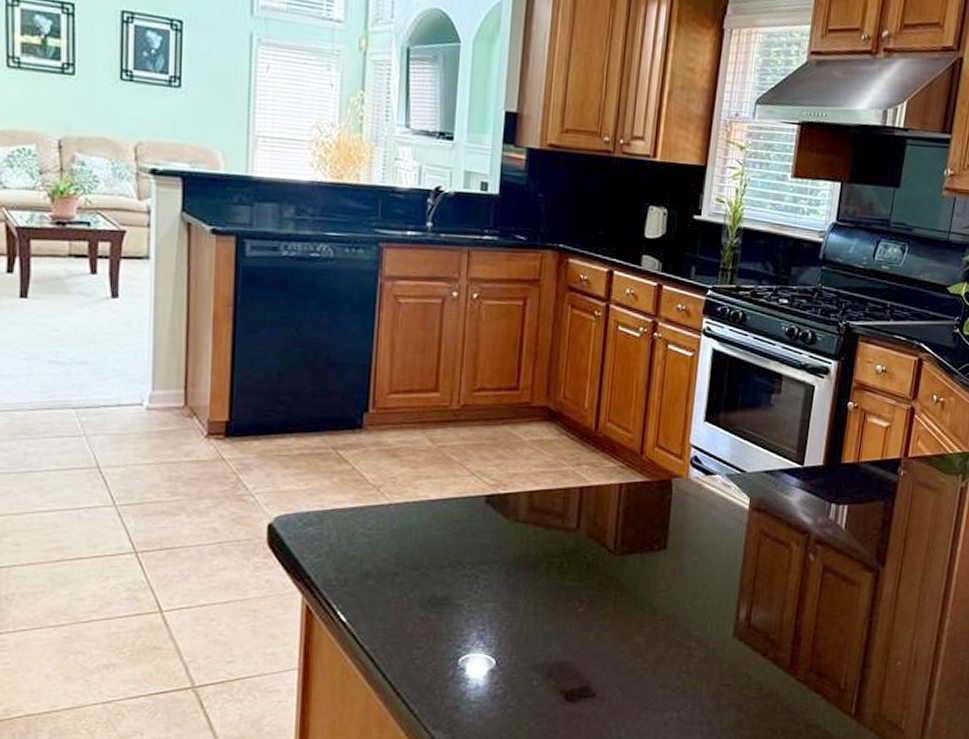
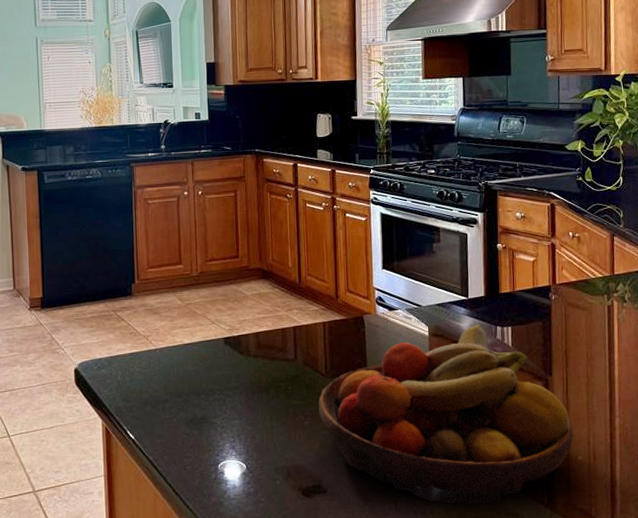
fruit bowl: none [599,499,898,714] -> present [318,324,573,504]

